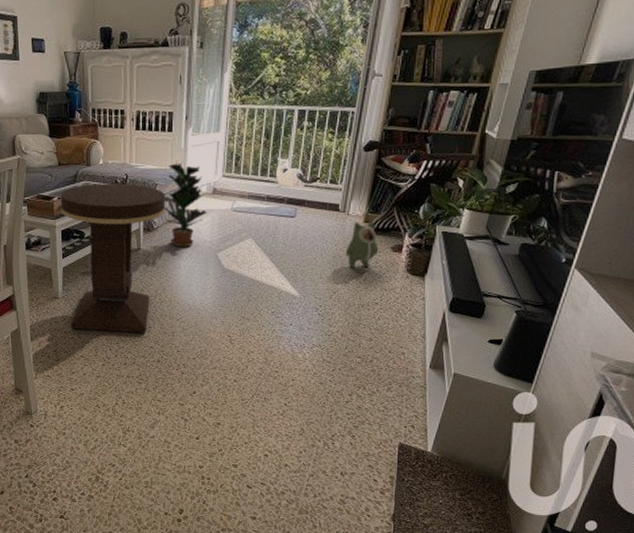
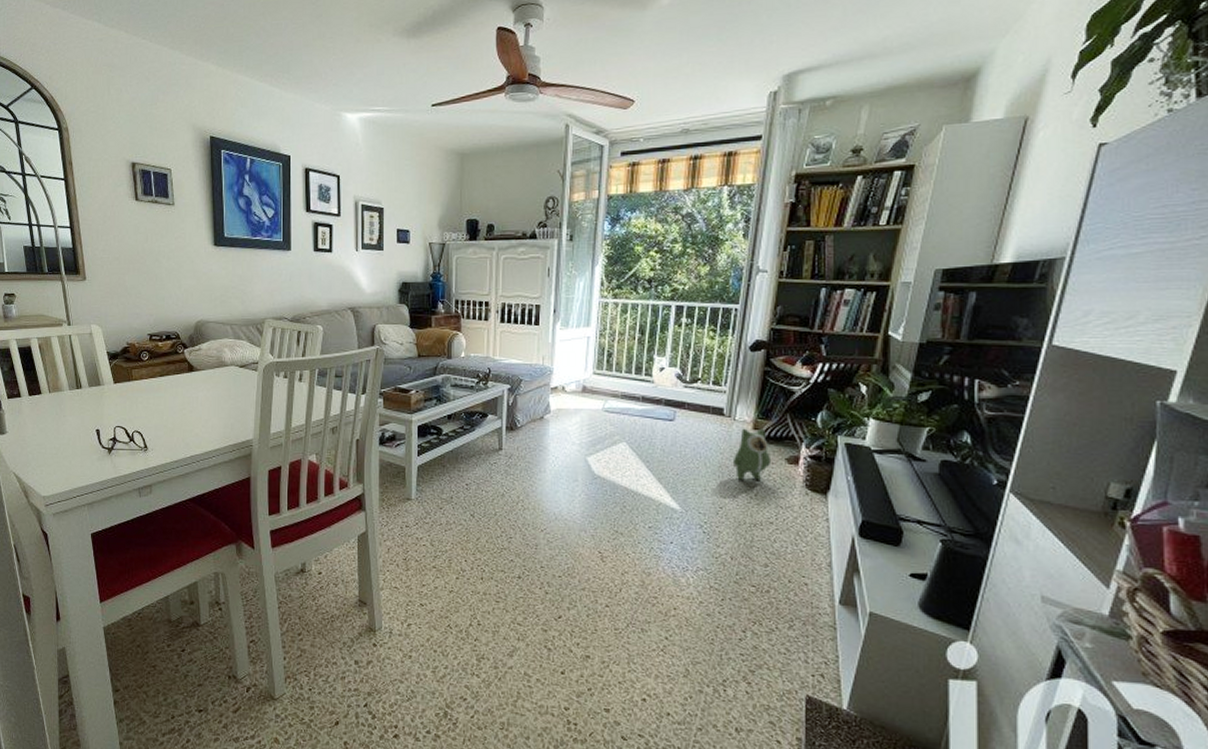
side table: present [61,183,166,333] -> none [419,377,531,544]
potted plant: present [163,163,207,248] -> none [528,358,575,450]

